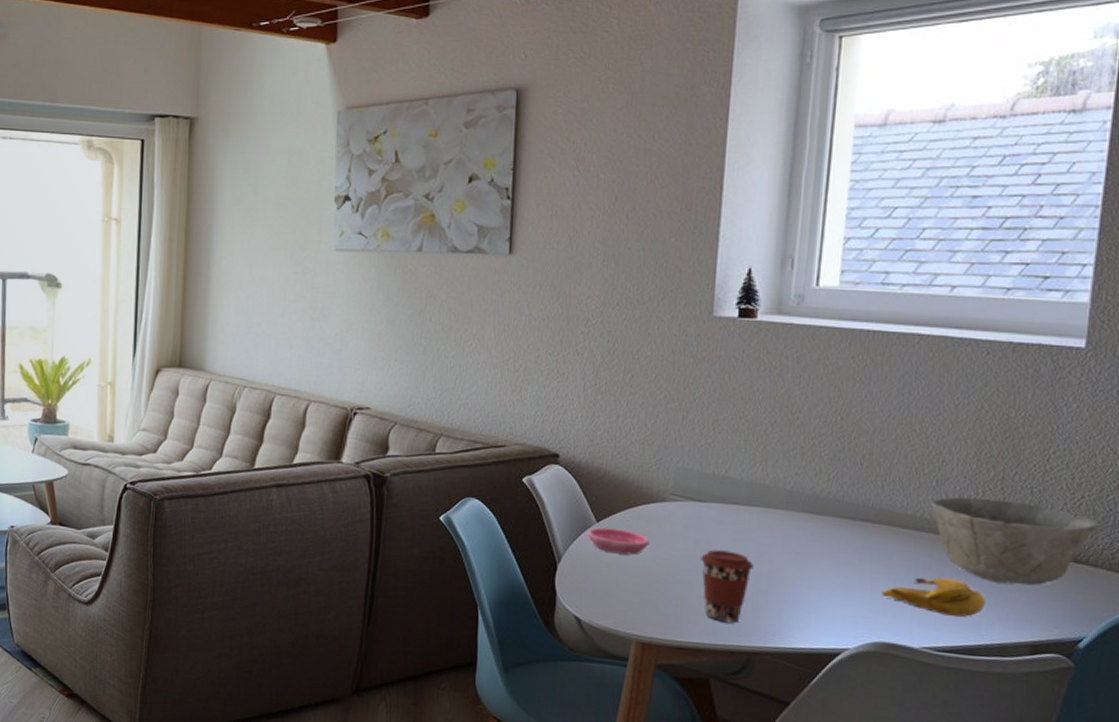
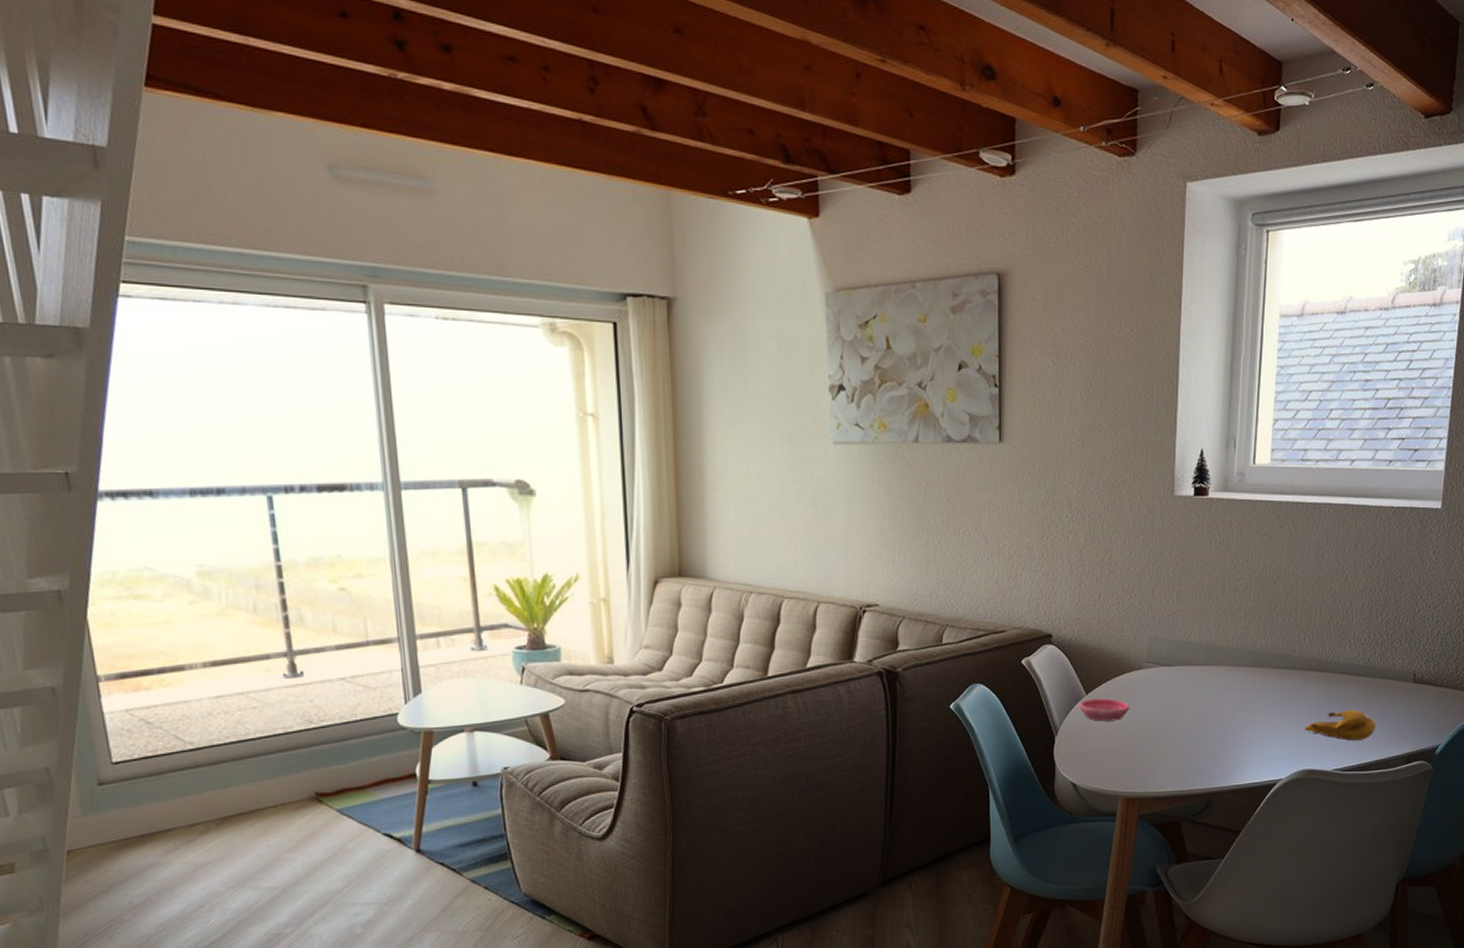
coffee cup: present [700,549,754,623] -> none [1170,707,1211,771]
bowl: present [930,496,1100,586] -> none [1338,640,1450,709]

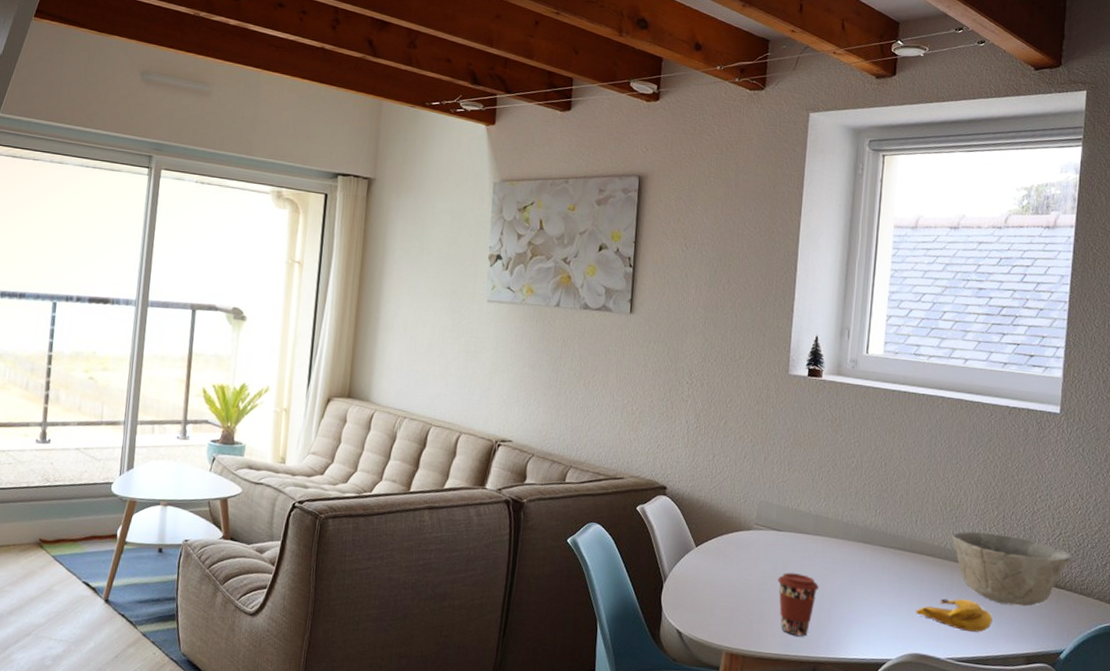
saucer: present [1079,698,1131,721] -> none [688,551,738,576]
coffee cup: none [1170,707,1211,771] -> present [777,572,819,637]
bowl: none [1338,640,1450,709] -> present [951,531,1073,607]

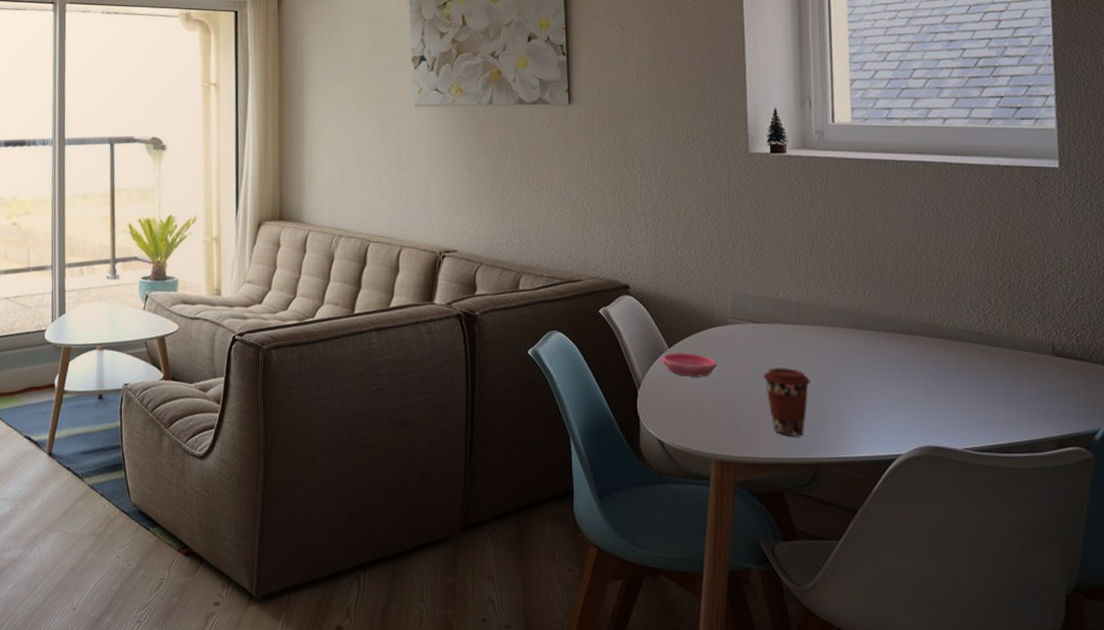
saucer: none [688,551,738,576] -> present [661,352,718,377]
banana: present [916,598,993,632] -> none [923,382,1012,417]
bowl: present [951,531,1073,607] -> none [953,306,1095,385]

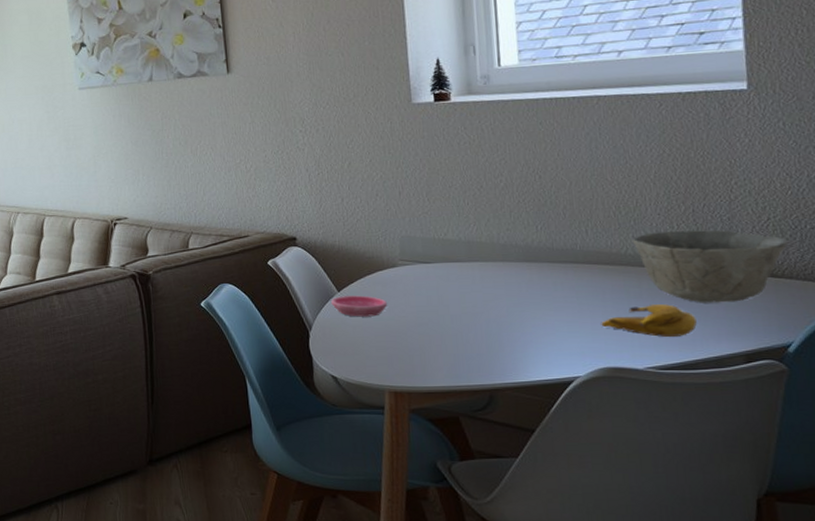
coffee cup: present [763,368,810,437] -> none [434,303,483,366]
banana: none [923,382,1012,417] -> present [601,304,697,337]
bowl: none [953,306,1095,385] -> present [631,230,789,303]

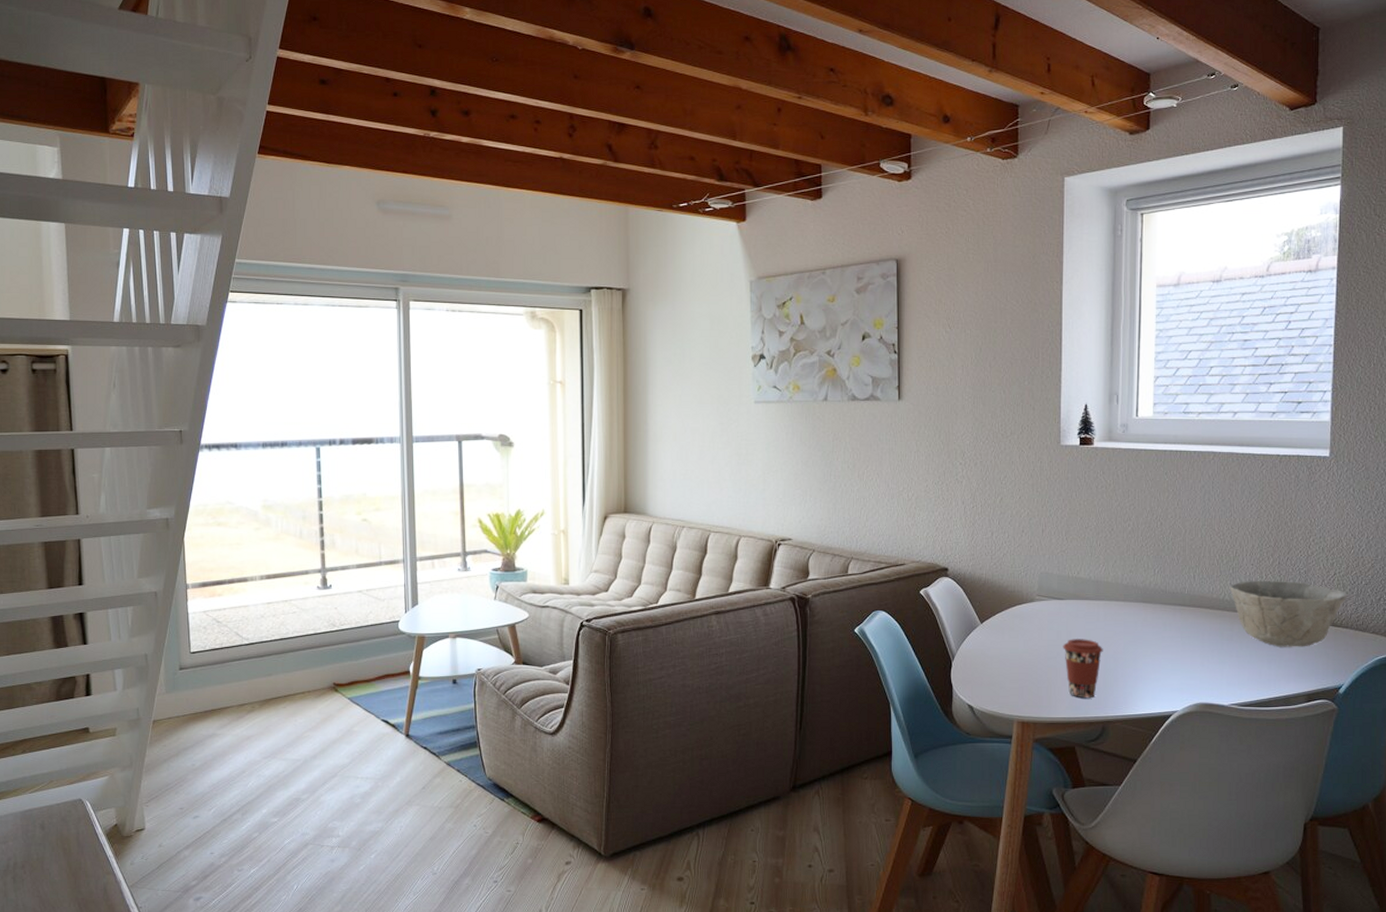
saucer: present [331,295,388,317] -> none [974,628,1024,649]
coffee cup: none [434,303,483,366] -> present [1063,639,1103,699]
banana: present [601,304,697,337] -> none [1198,647,1273,676]

